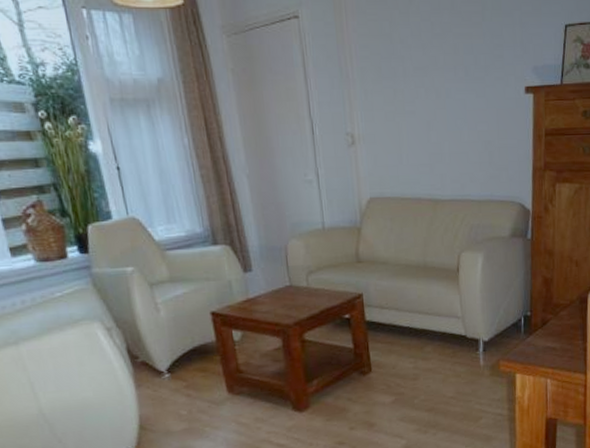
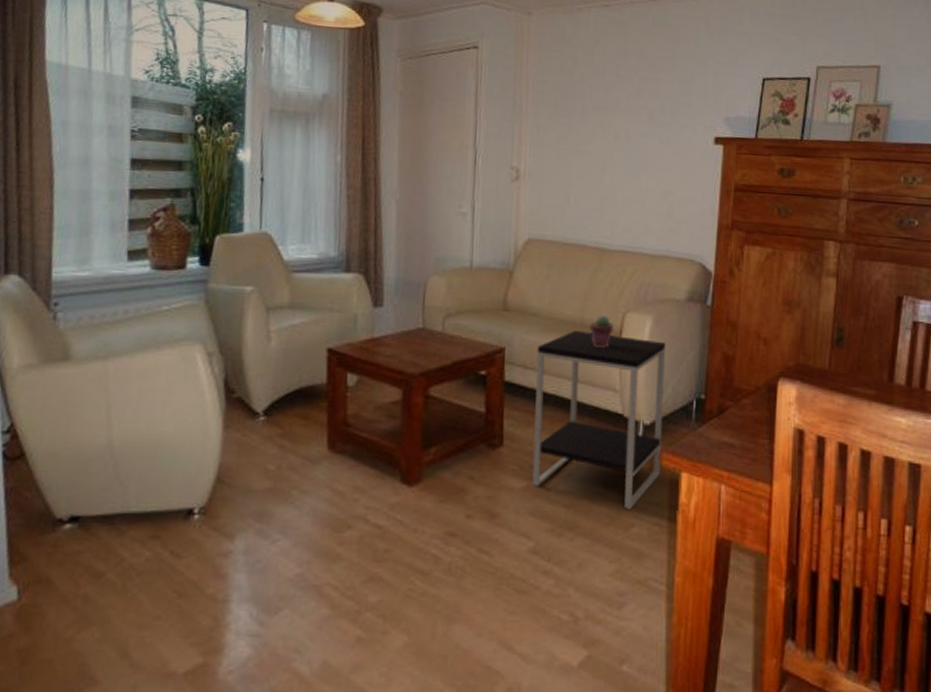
side table: none [389,272,499,407] -> present [531,331,666,509]
potted succulent: none [432,257,452,284] -> present [590,316,613,348]

